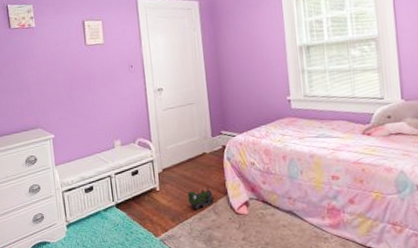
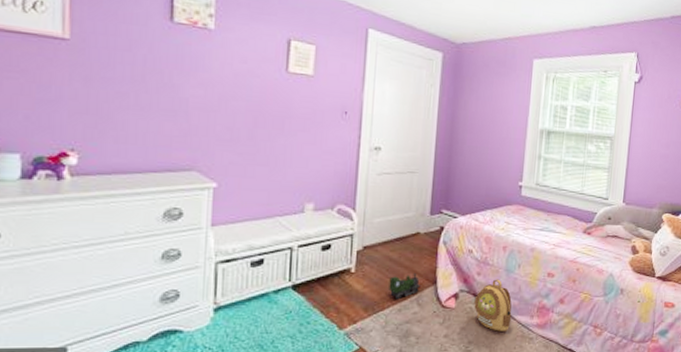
backpack: none [264,186,303,233] -> present [474,279,512,331]

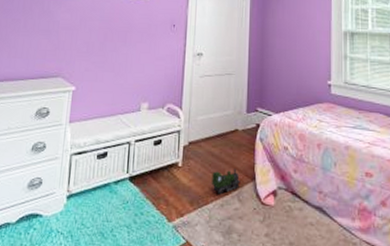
backpack: present [474,279,512,331] -> none [293,177,332,234]

